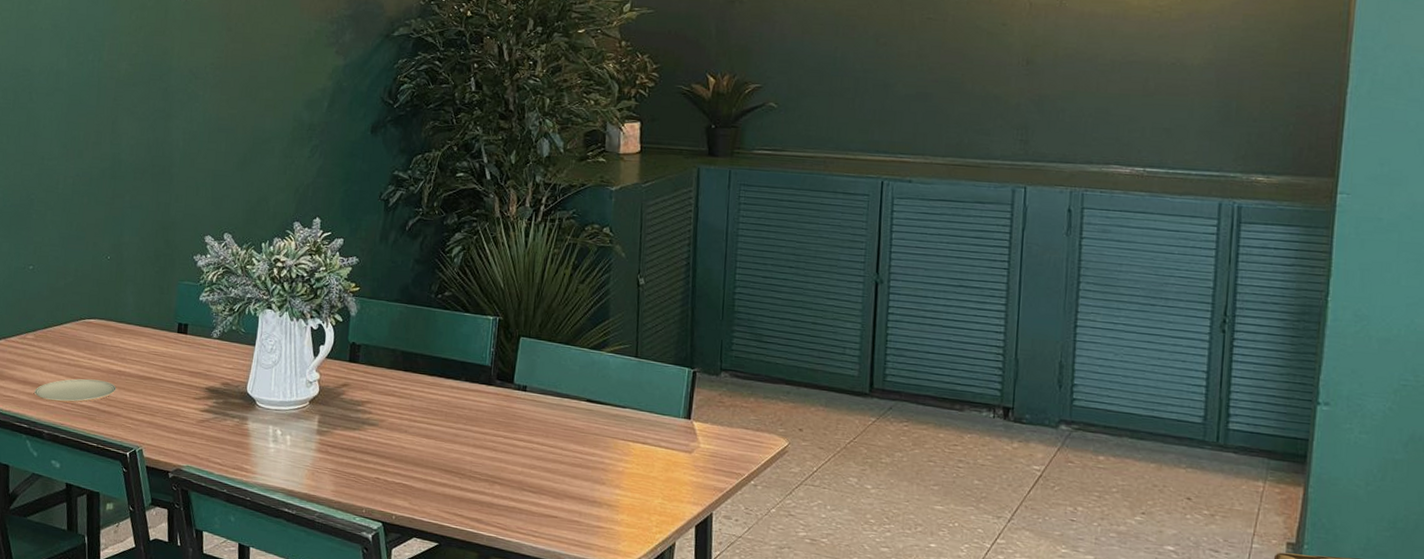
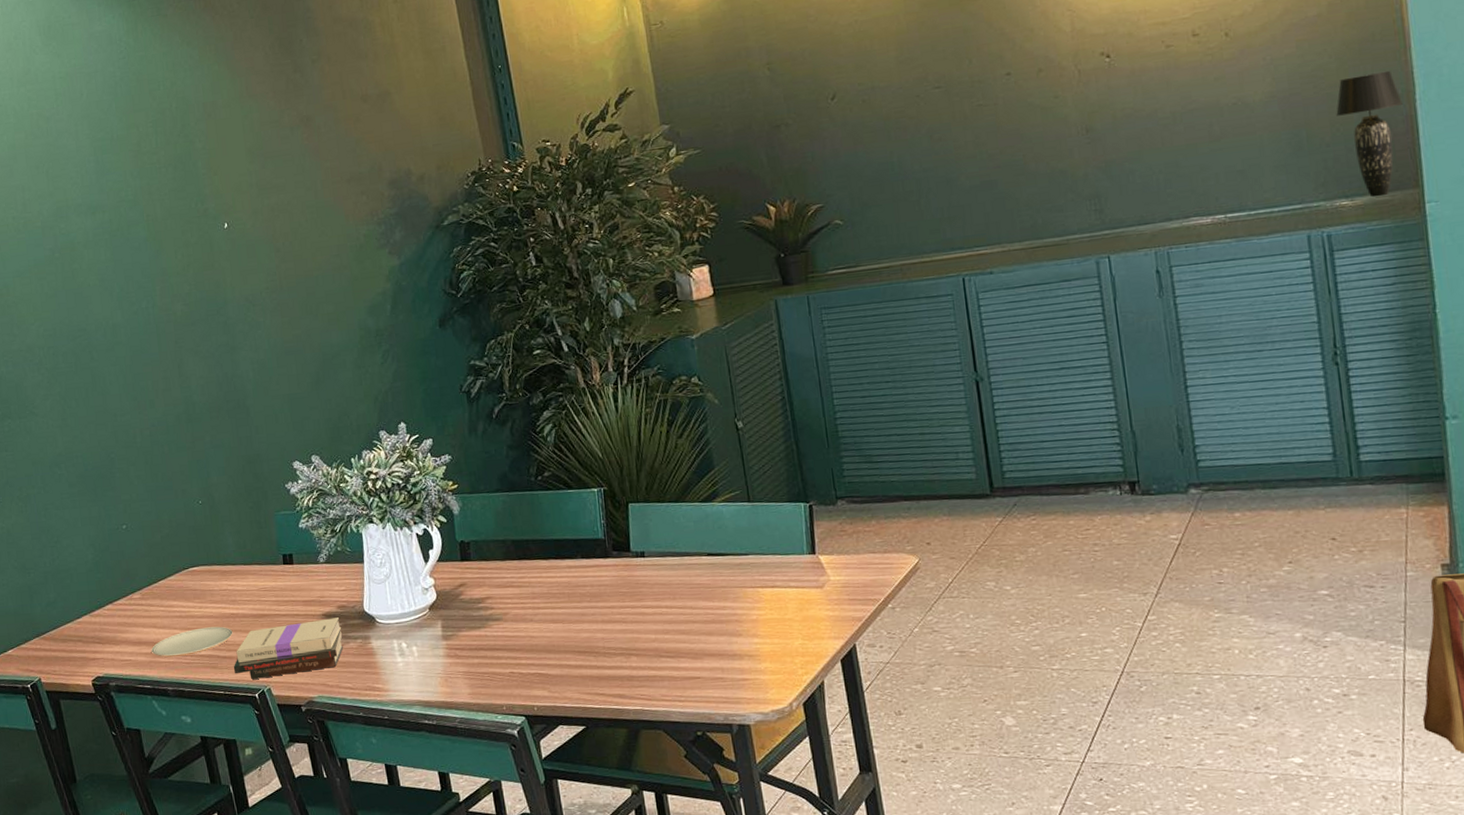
books: none [110,390,222,441] -> present [233,617,343,679]
table lamp: none [1268,59,1334,180] -> present [1336,70,1403,198]

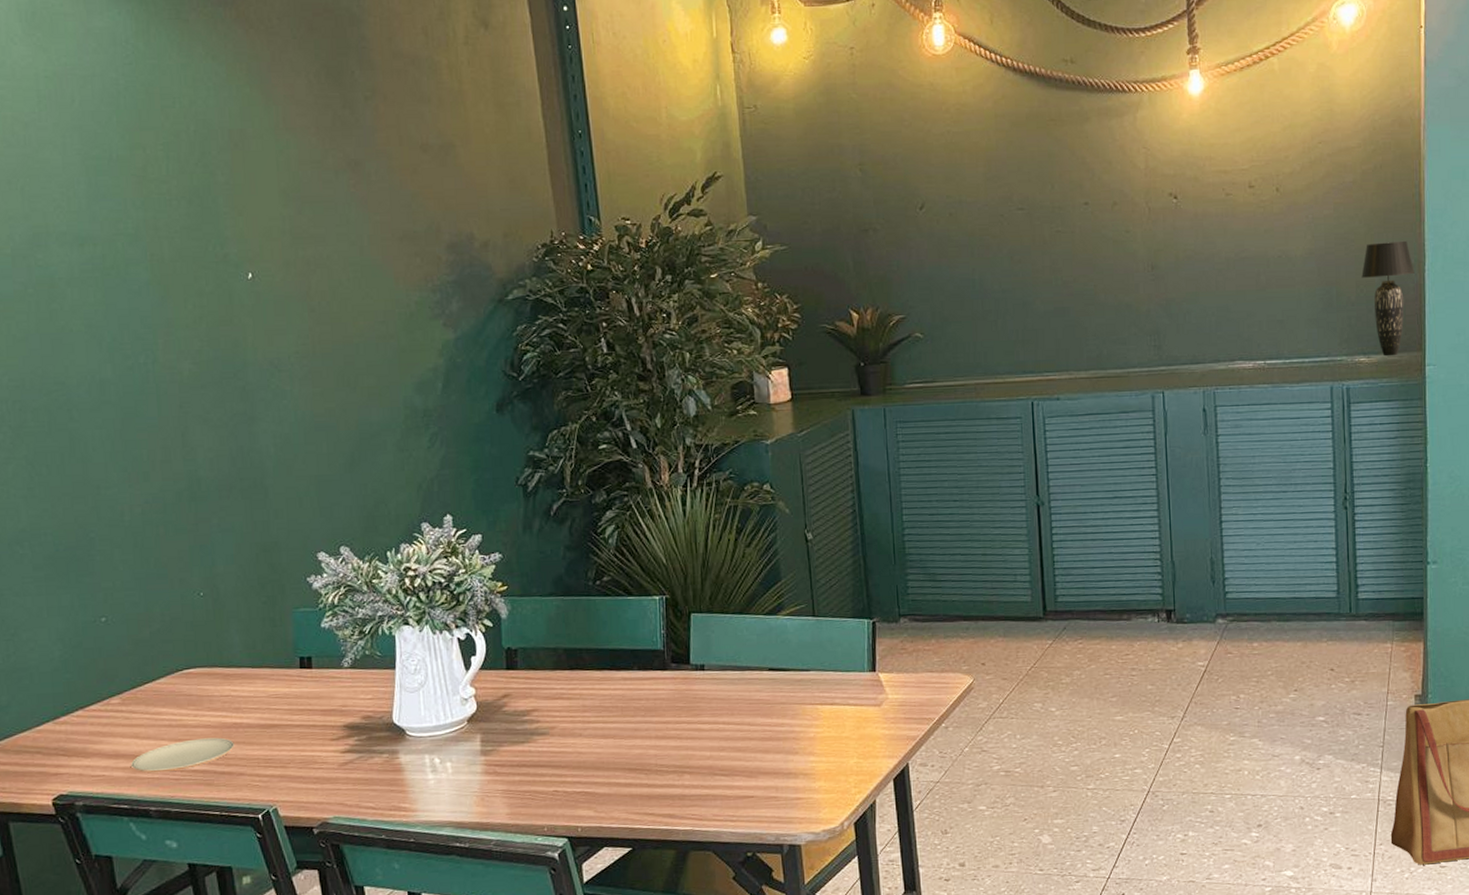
books: present [233,617,343,679] -> none [233,729,366,798]

